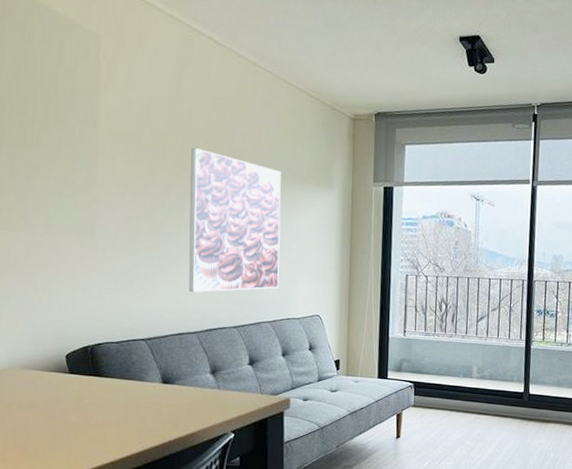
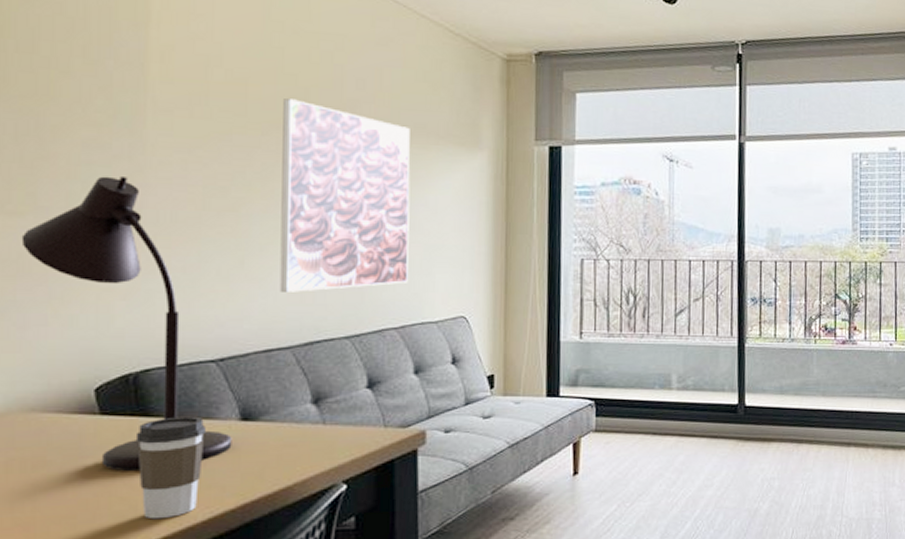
desk lamp: none [17,203,156,414] -> present [21,176,232,471]
coffee cup: none [92,378,138,449] -> present [135,416,205,520]

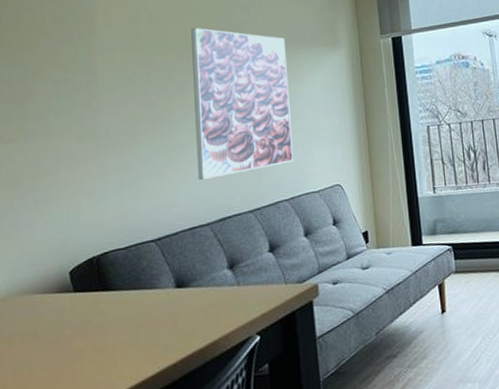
desk lamp: present [21,176,232,471] -> none [15,103,171,338]
coffee cup: present [135,416,205,520] -> none [100,287,150,377]

